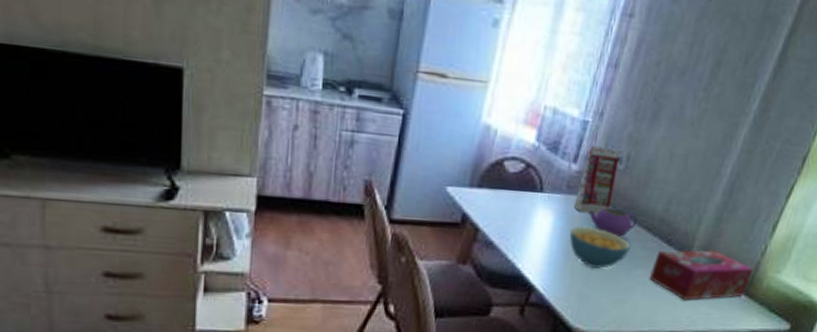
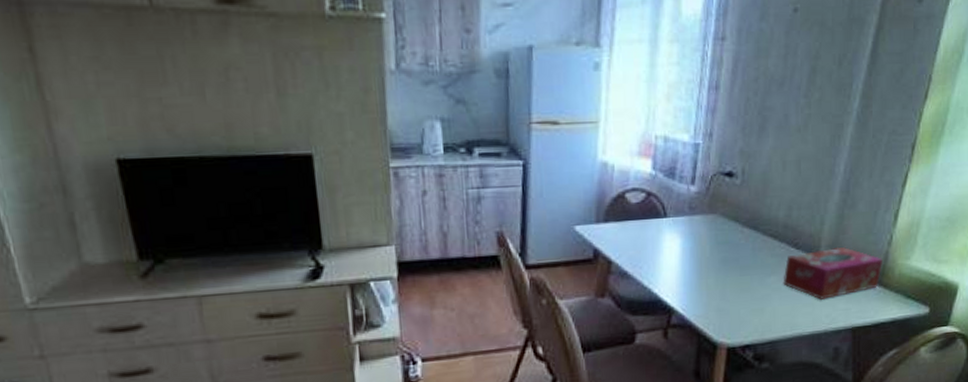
cereal bowl: present [569,226,631,269] -> none [699,243,760,283]
gift box: present [573,146,621,214] -> none [698,165,735,231]
teapot: present [588,207,638,237] -> none [713,222,763,248]

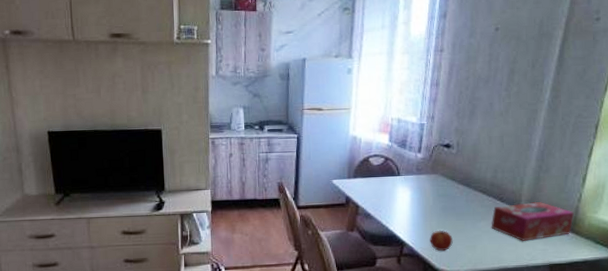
fruit: none [706,290,735,318] -> present [430,230,453,251]

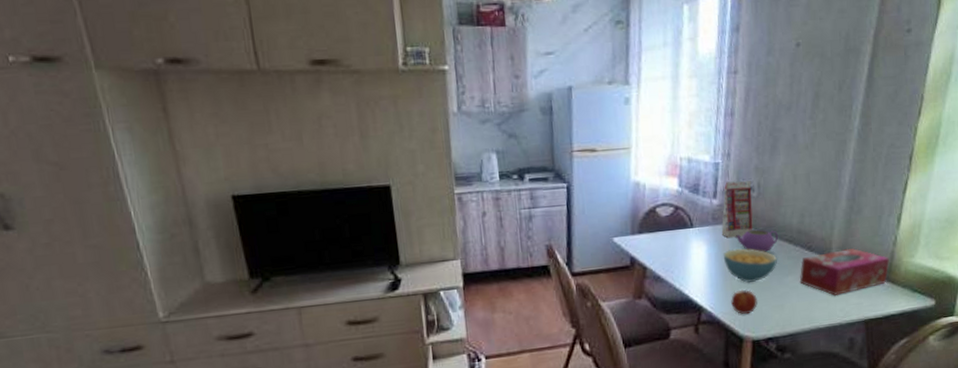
gift box: none [424,139,452,186] -> present [721,180,753,238]
cereal bowl: none [424,195,472,225] -> present [723,248,778,284]
teapot: none [435,180,474,200] -> present [735,229,779,252]

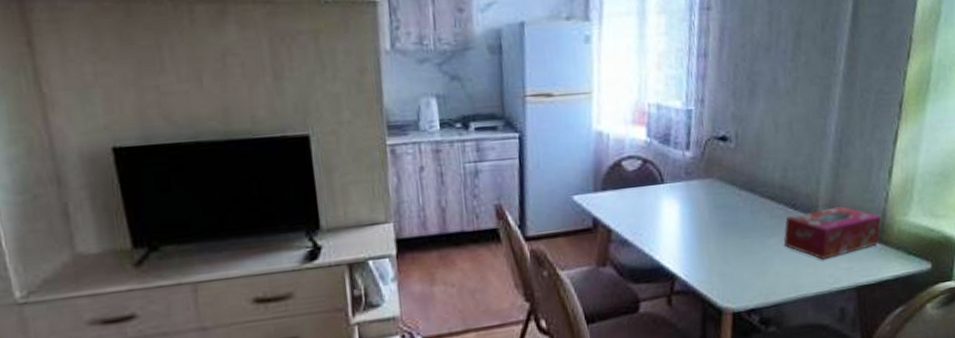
gift box: present [721,180,753,238] -> none [695,130,731,196]
cereal bowl: present [723,248,778,284] -> none [698,207,759,247]
fruit: present [731,289,757,314] -> none [708,254,738,282]
teapot: present [735,229,779,252] -> none [711,185,760,211]

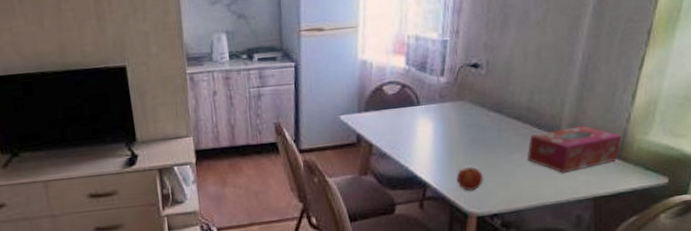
fruit: none [708,254,738,282] -> present [456,166,483,191]

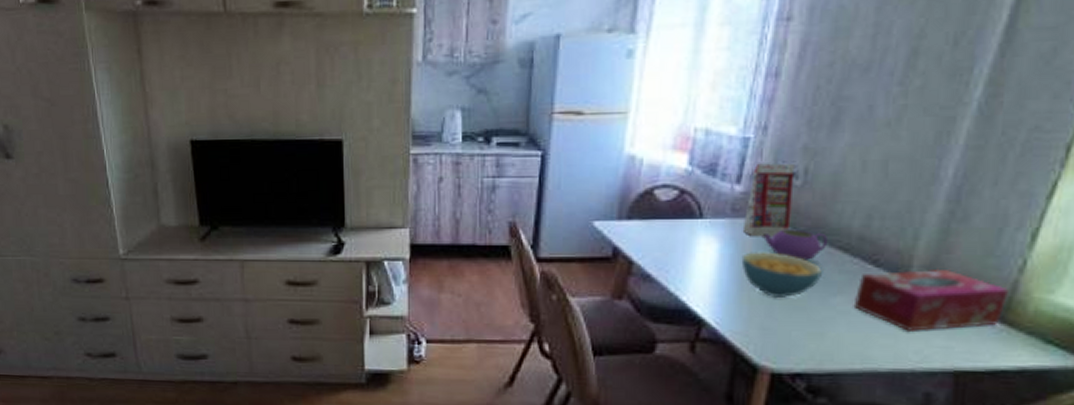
gift box: none [448,58,481,116] -> present [742,163,795,237]
cereal bowl: none [449,126,505,161] -> present [741,252,823,299]
fruit: present [456,166,483,191] -> none [746,305,785,337]
teapot: none [462,106,507,130] -> present [761,229,829,260]

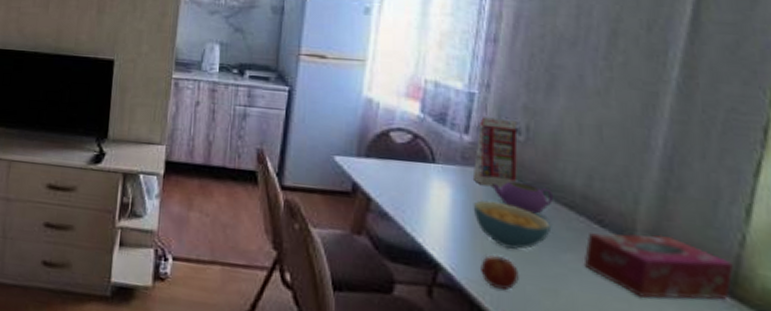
fruit: none [746,305,785,337] -> present [481,254,519,290]

